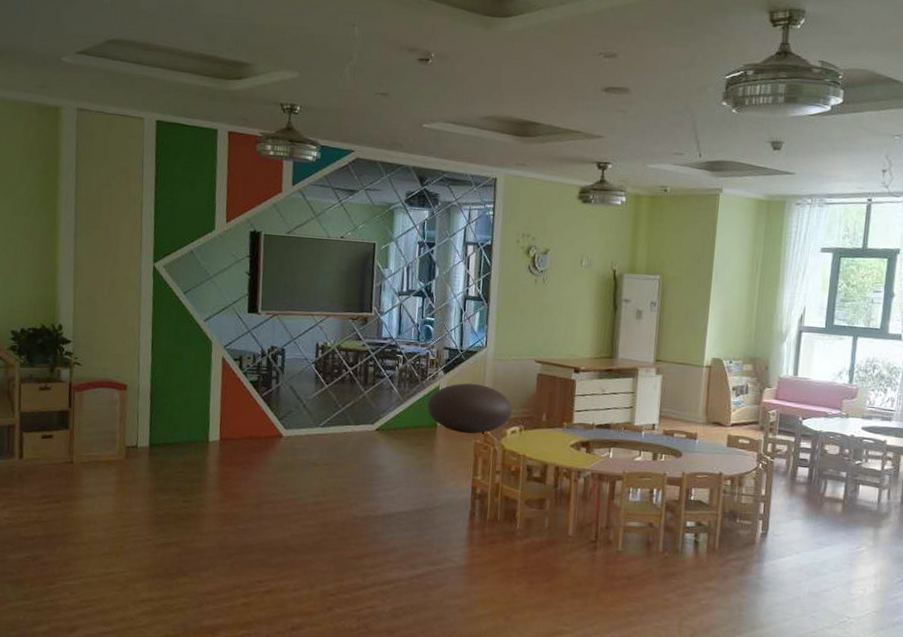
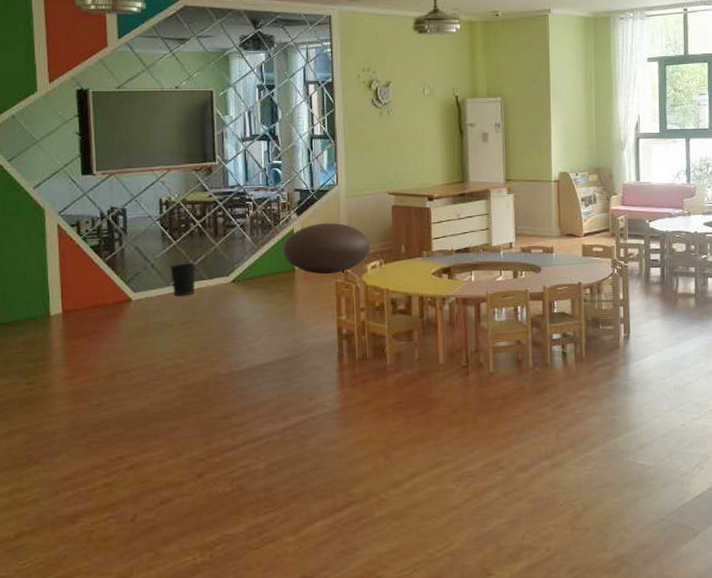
wastebasket: none [320,407,344,438] -> present [170,263,196,296]

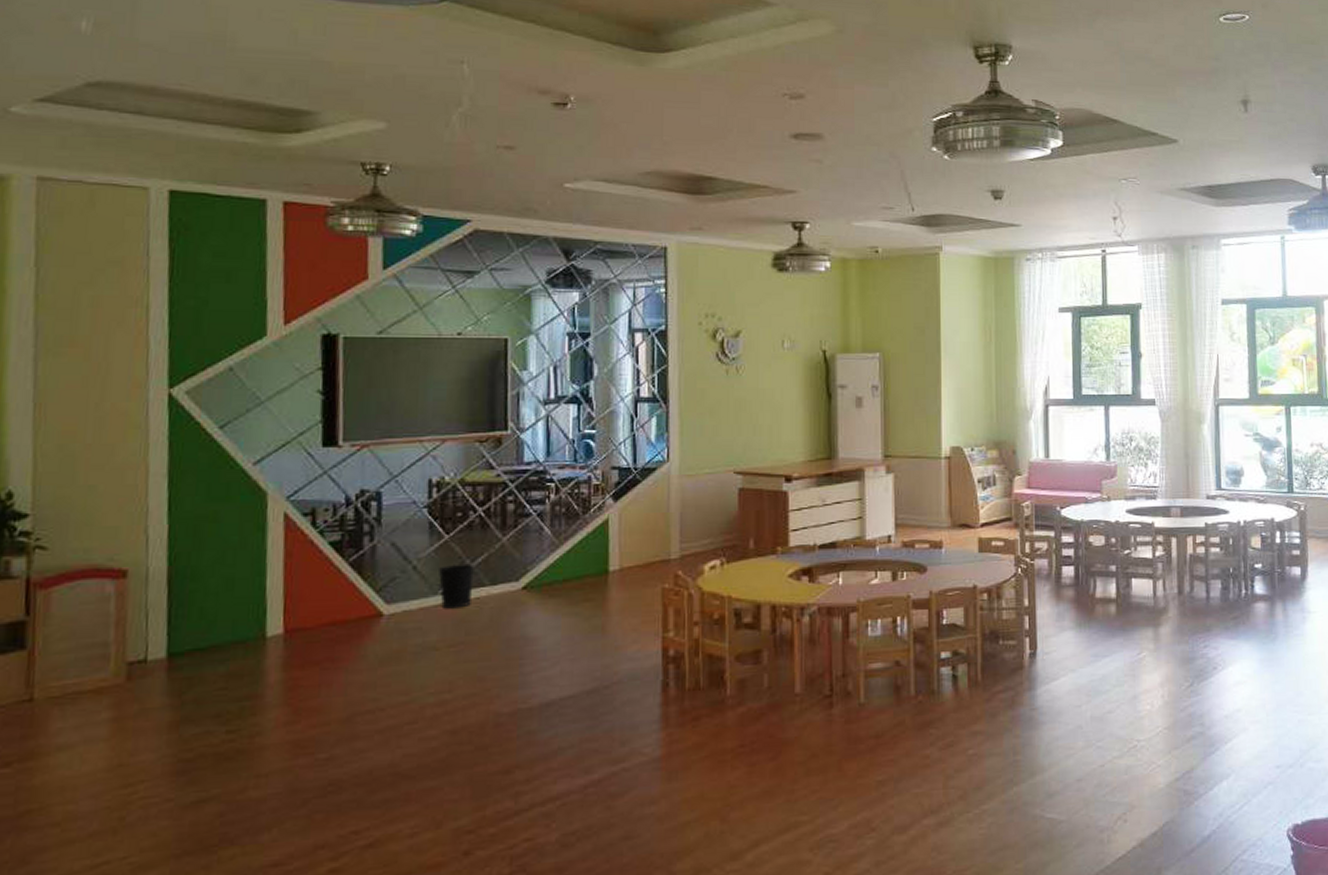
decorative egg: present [283,222,370,274] -> none [593,510,709,577]

